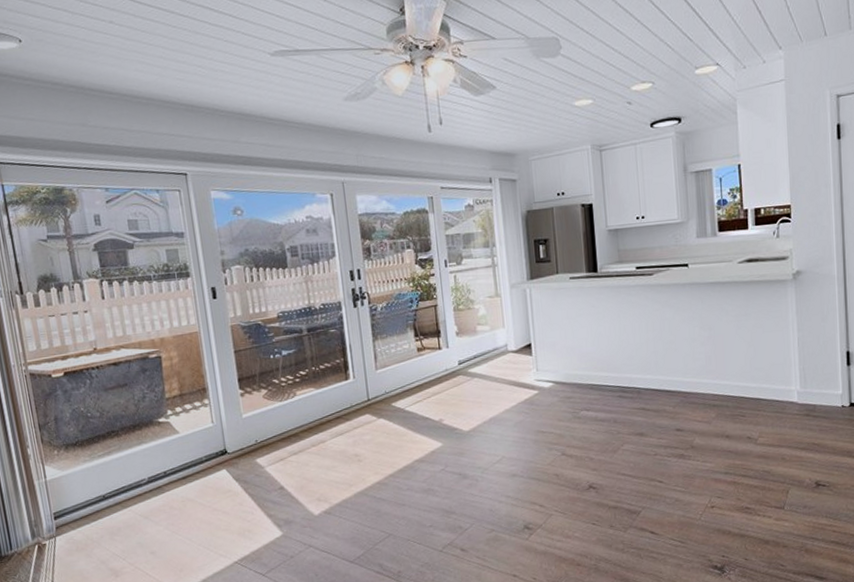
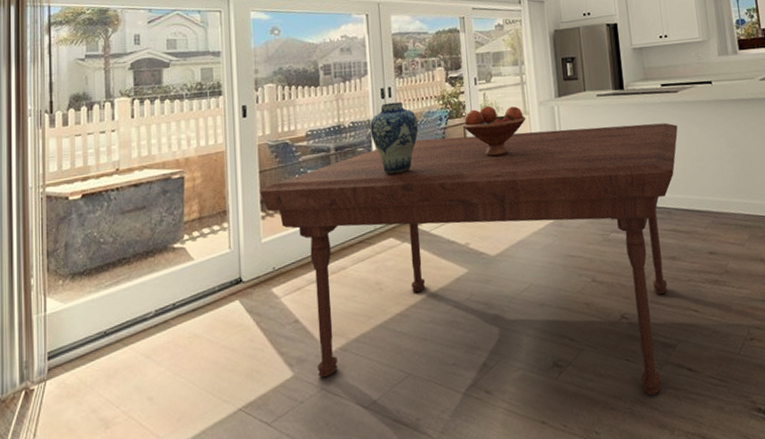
dining table: none [236,305,651,554] -> present [259,123,678,395]
vase: none [341,284,390,355] -> present [370,101,419,175]
fruit bowl: none [433,288,498,339] -> present [462,105,526,157]

